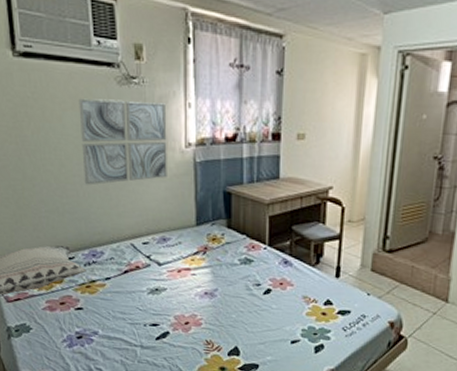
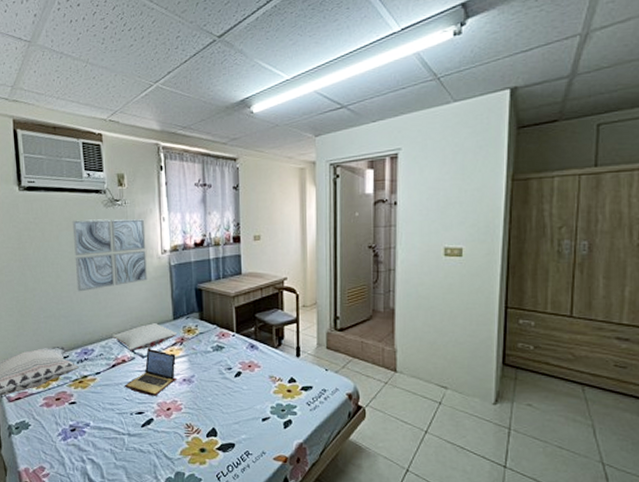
pillow: none [124,227,201,257] -> present [111,323,178,351]
laptop: none [137,255,197,308] -> present [124,348,177,396]

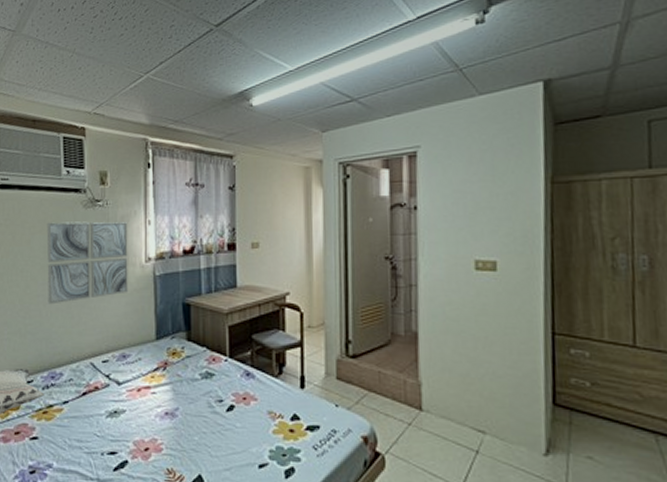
pillow: present [111,323,178,351] -> none [83,343,161,377]
laptop: present [124,348,177,396] -> none [95,373,158,433]

